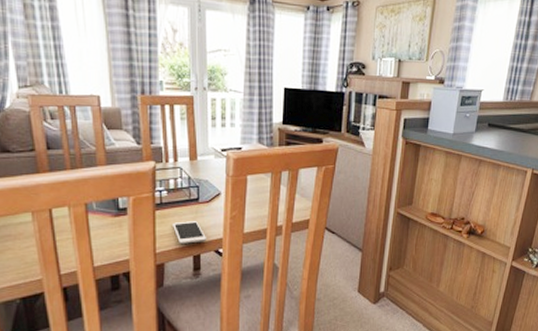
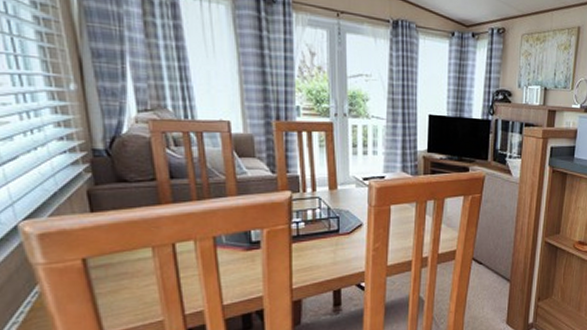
cell phone: present [173,221,207,244] -> none [311,254,348,278]

